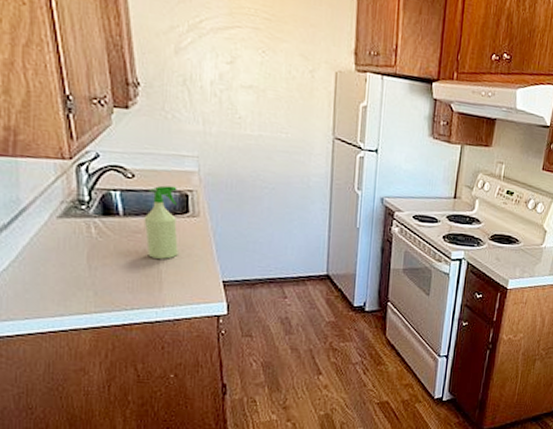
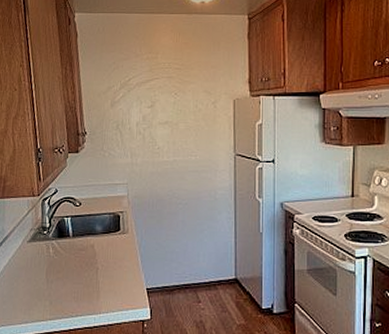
spray bottle: present [144,185,178,259] -> none [87,209,112,271]

